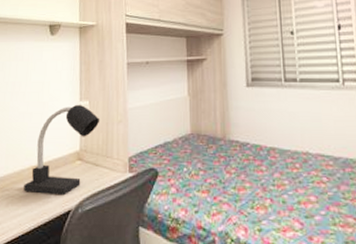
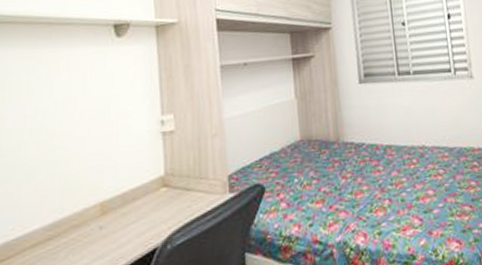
desk lamp: present [24,105,100,196] -> none [89,120,190,236]

